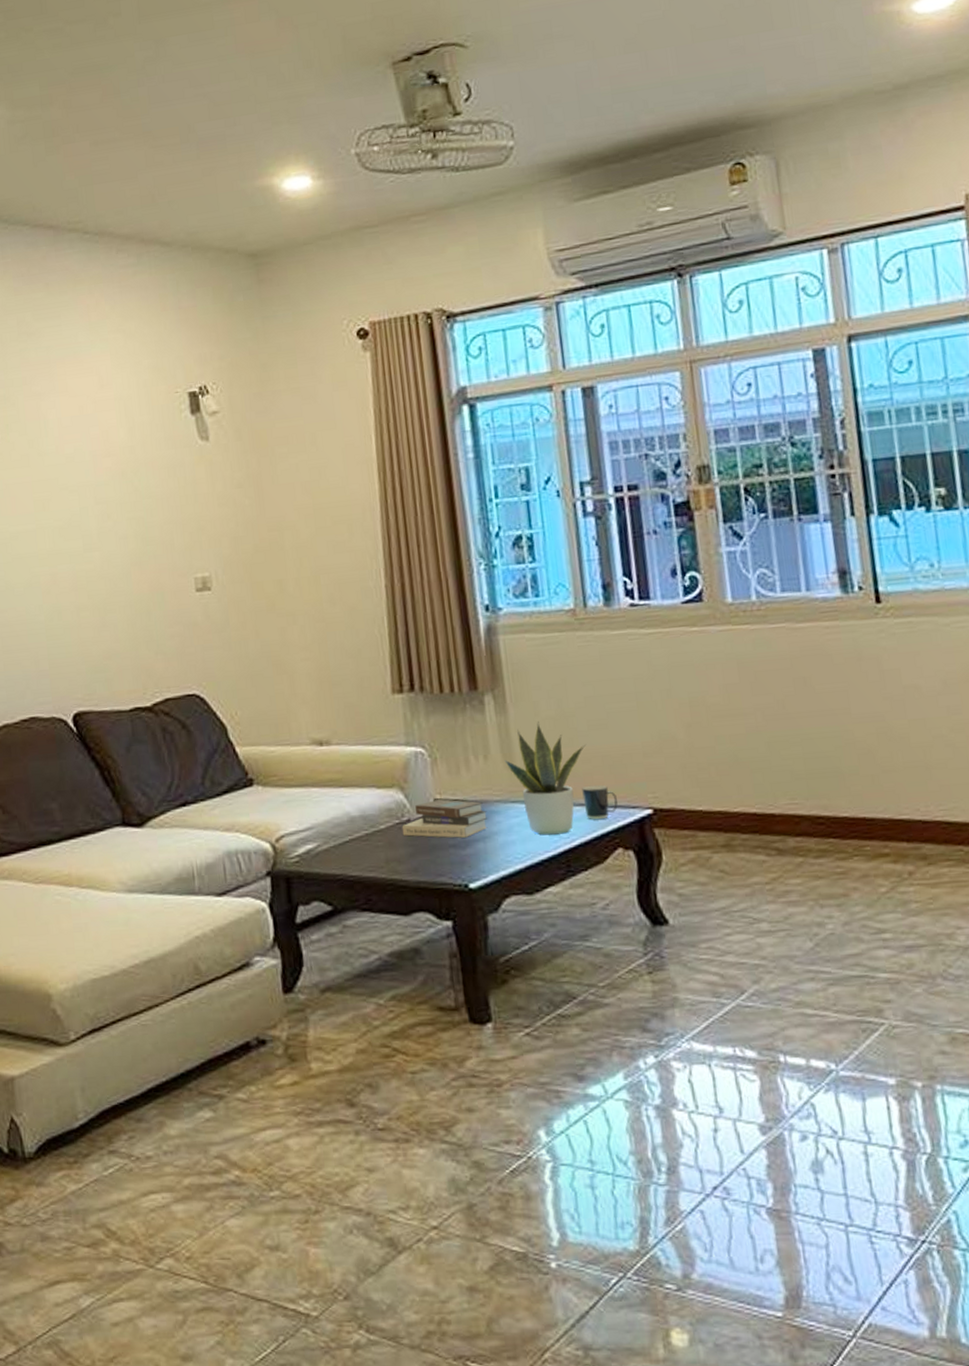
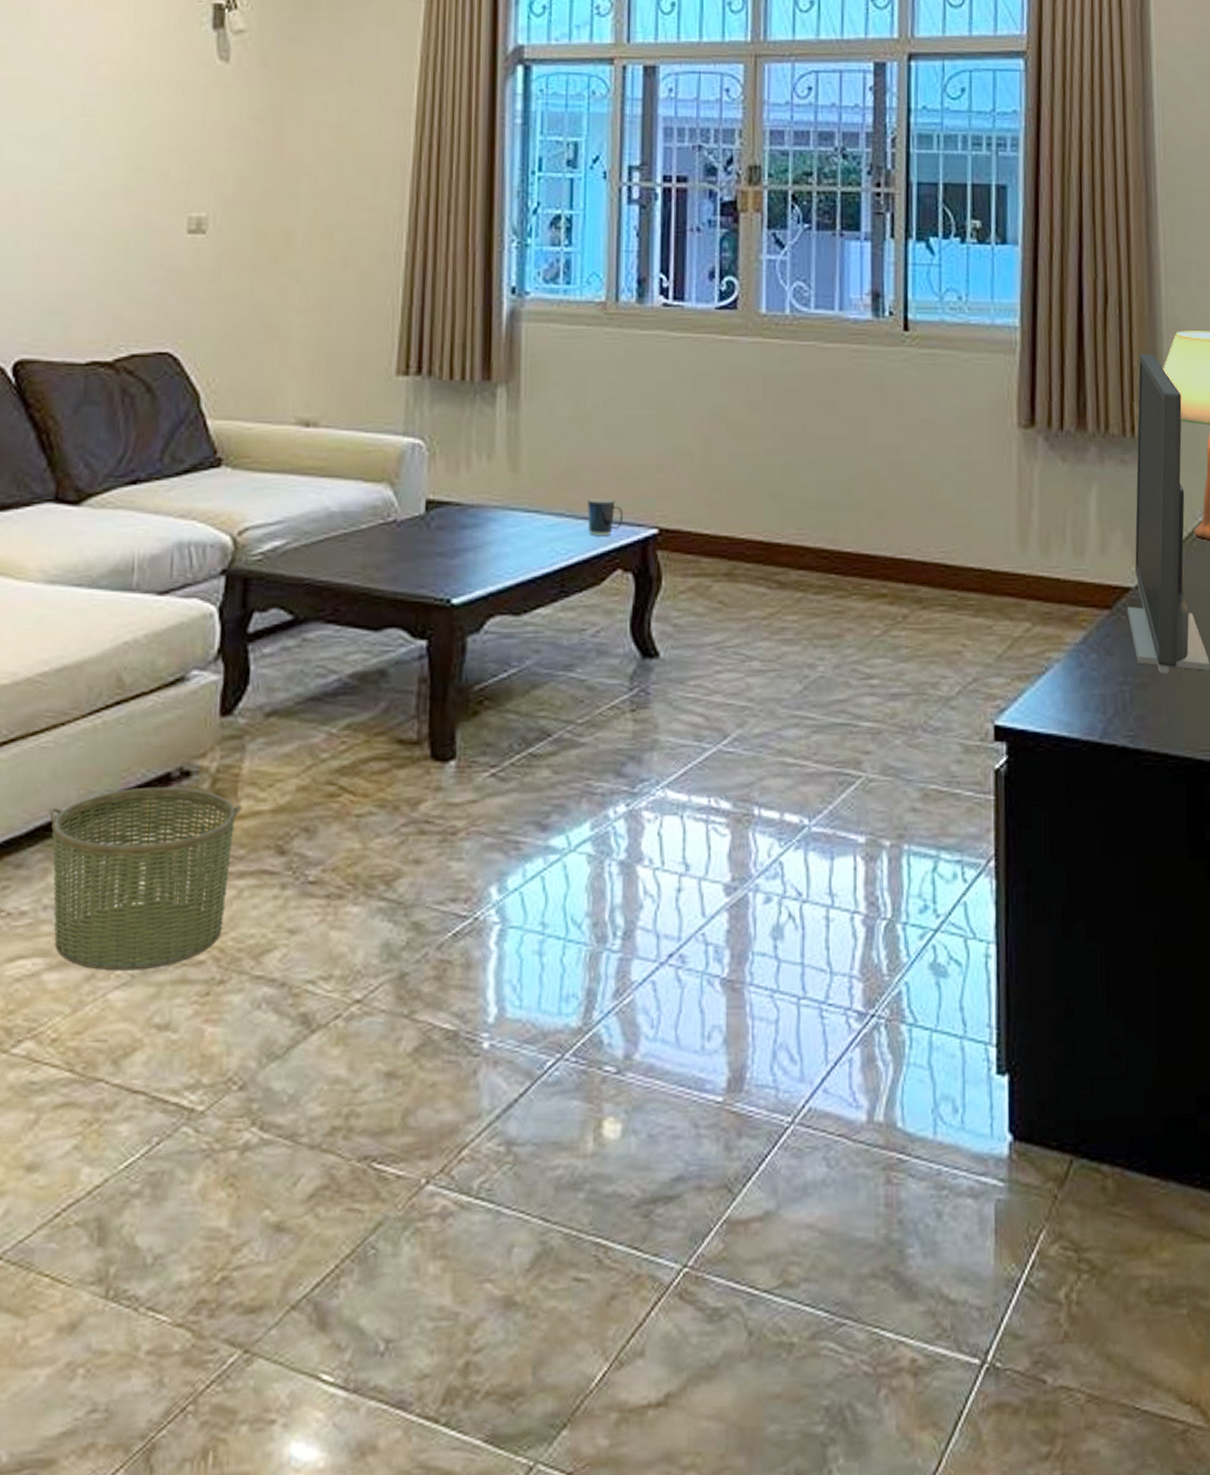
basket: none [157,1053,312,1203] -> present [49,786,241,971]
books: present [401,799,487,838] -> none [385,500,482,546]
potted plant: present [504,722,587,835] -> none [509,422,599,549]

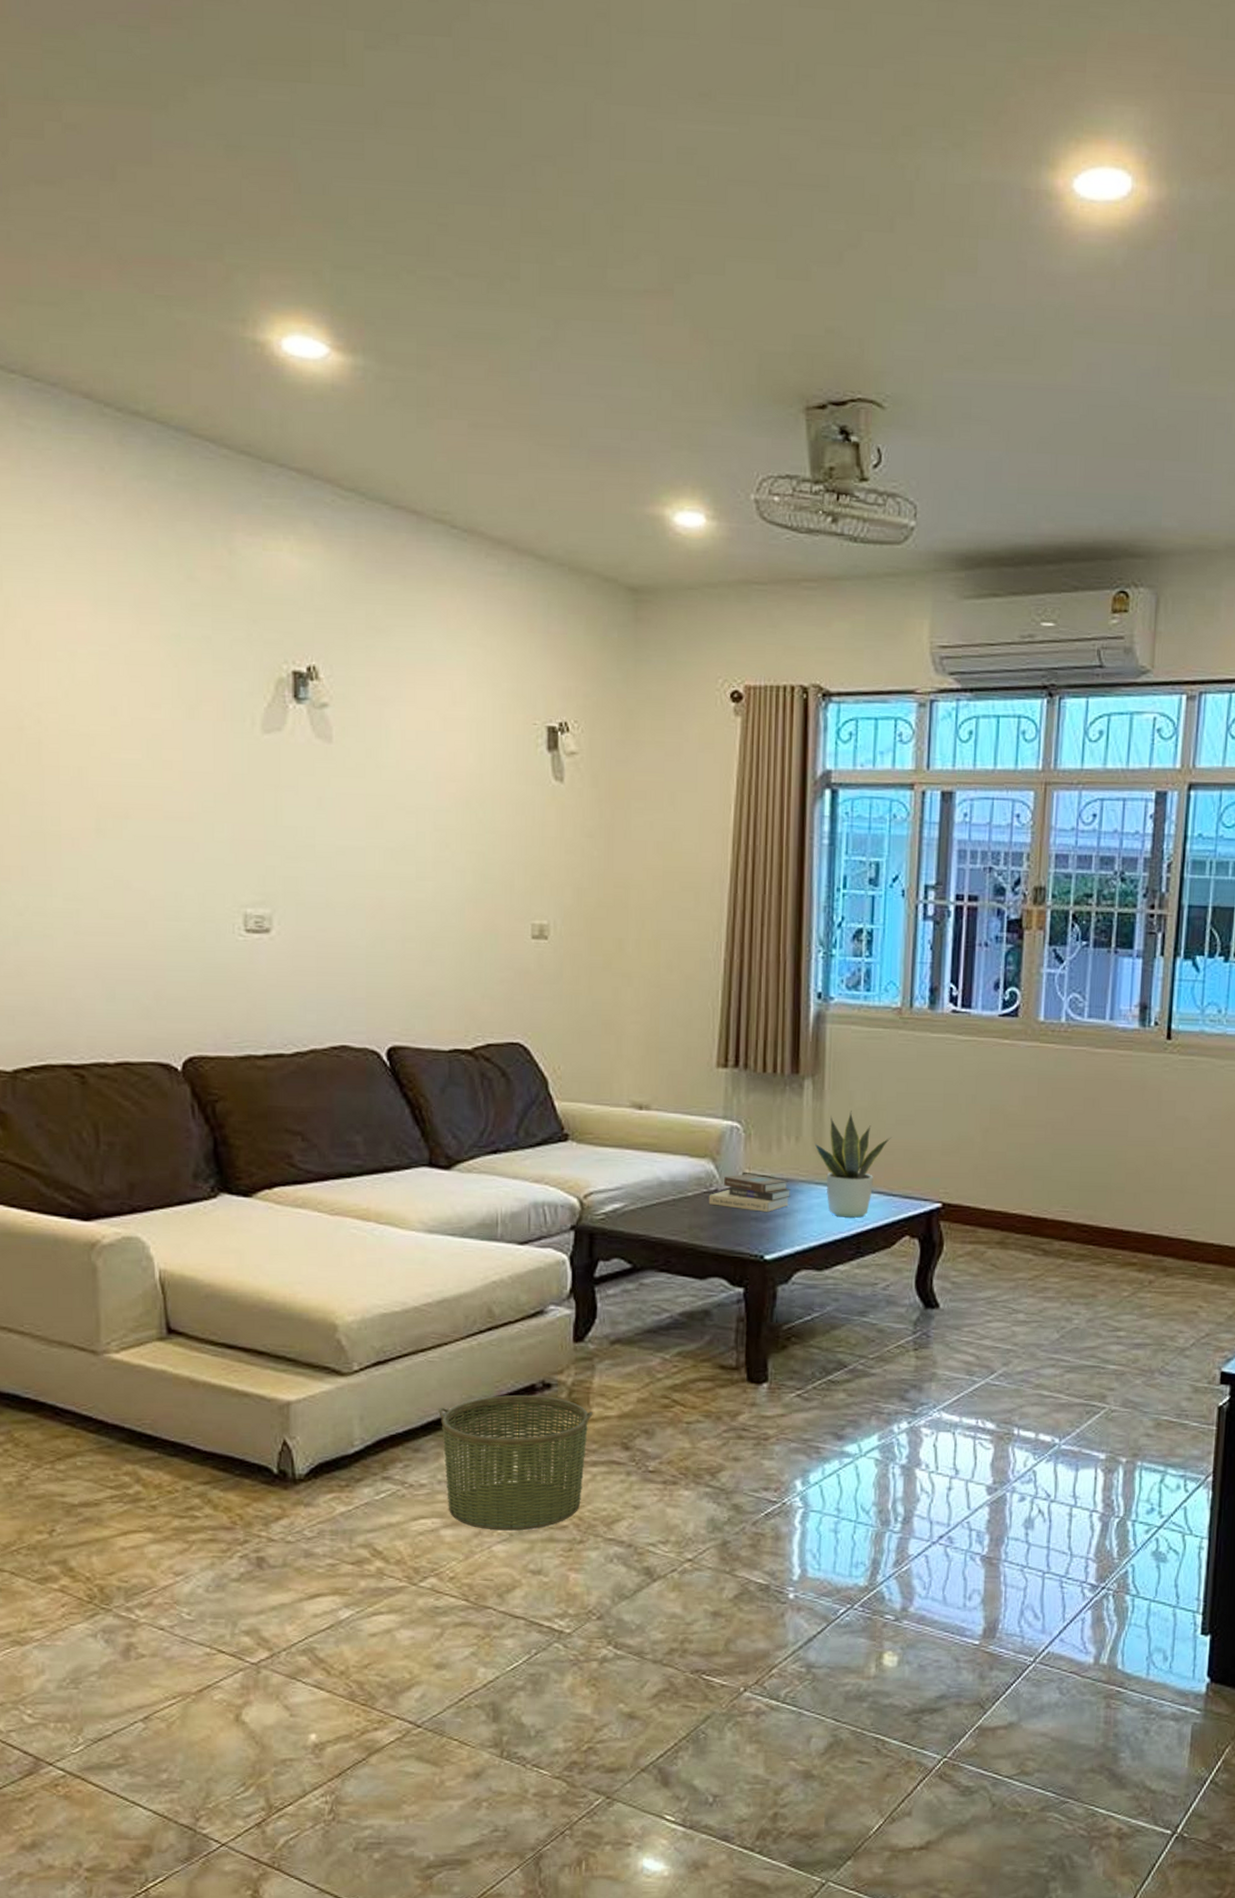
books: none [385,500,482,546] -> present [708,1174,790,1212]
potted plant: none [509,422,599,549] -> present [814,1111,892,1218]
mug: present [587,497,623,536] -> none [881,1175,912,1208]

